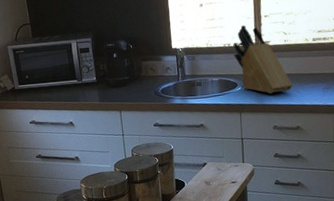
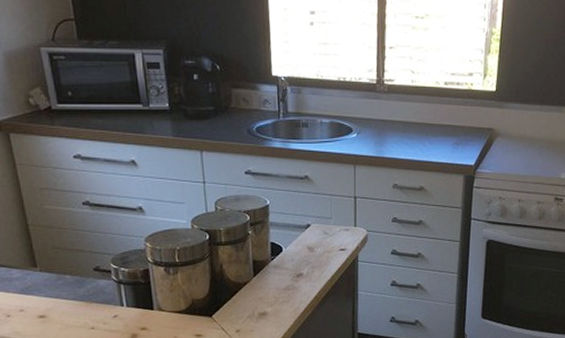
knife block: present [233,25,293,94] -> none [349,56,418,145]

